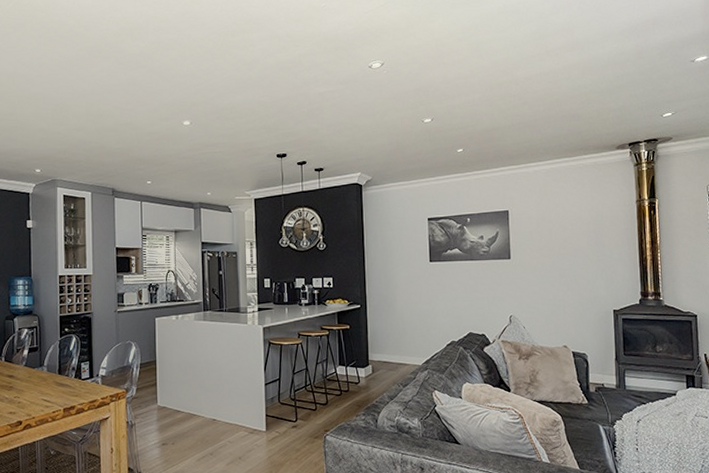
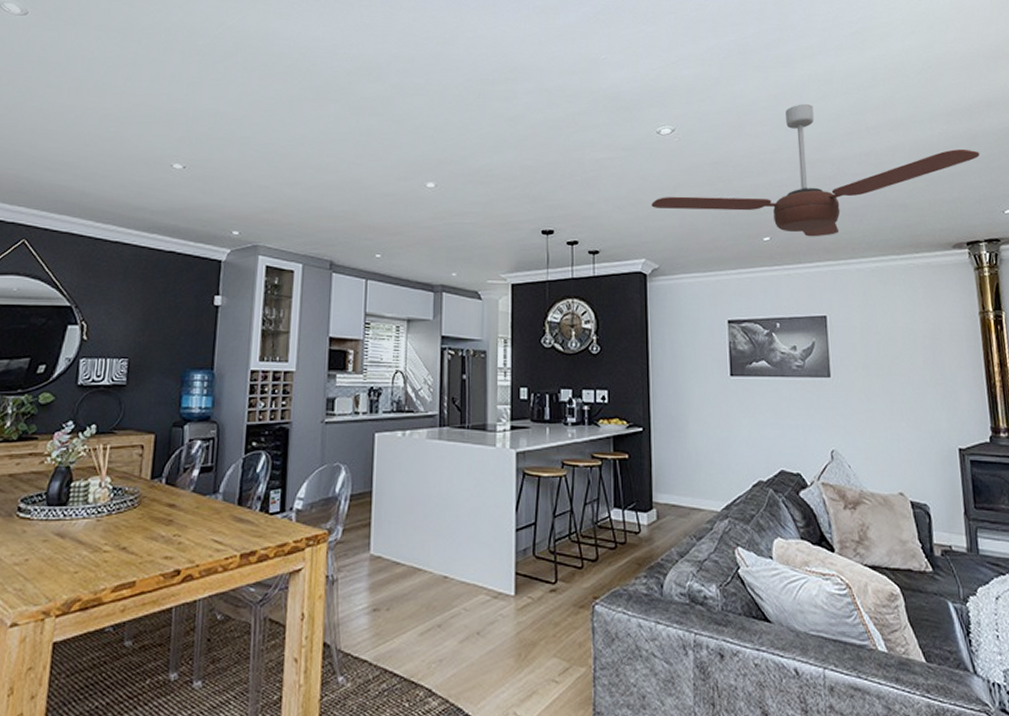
ceiling fan: none [365,34,644,147] -> present [651,104,980,237]

